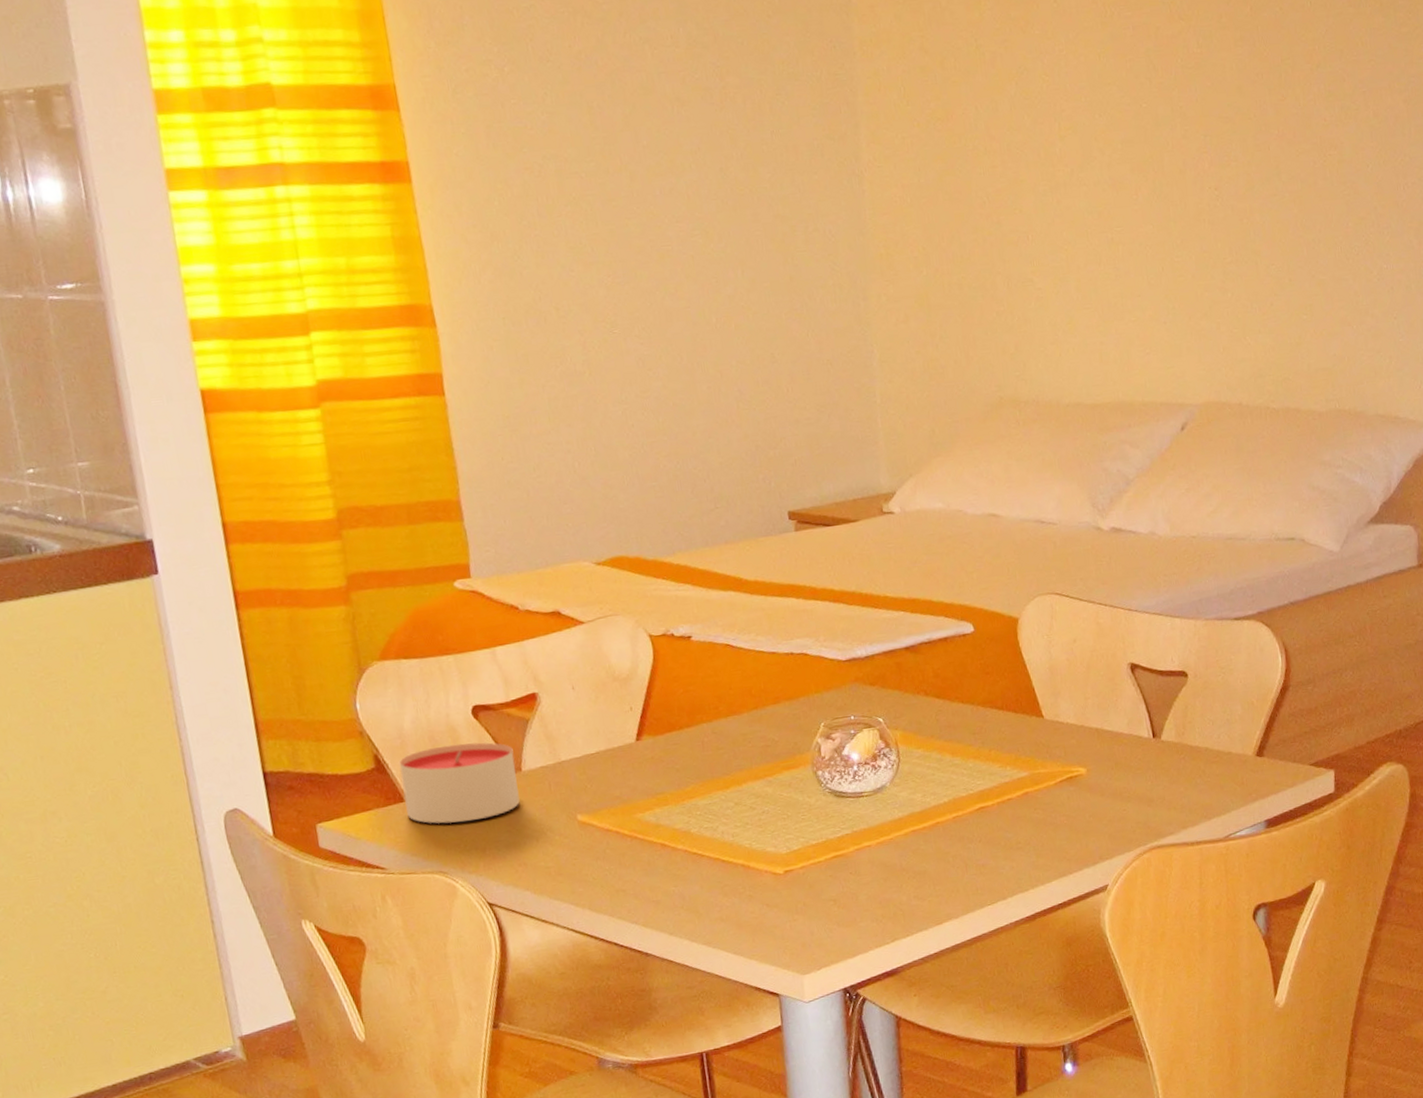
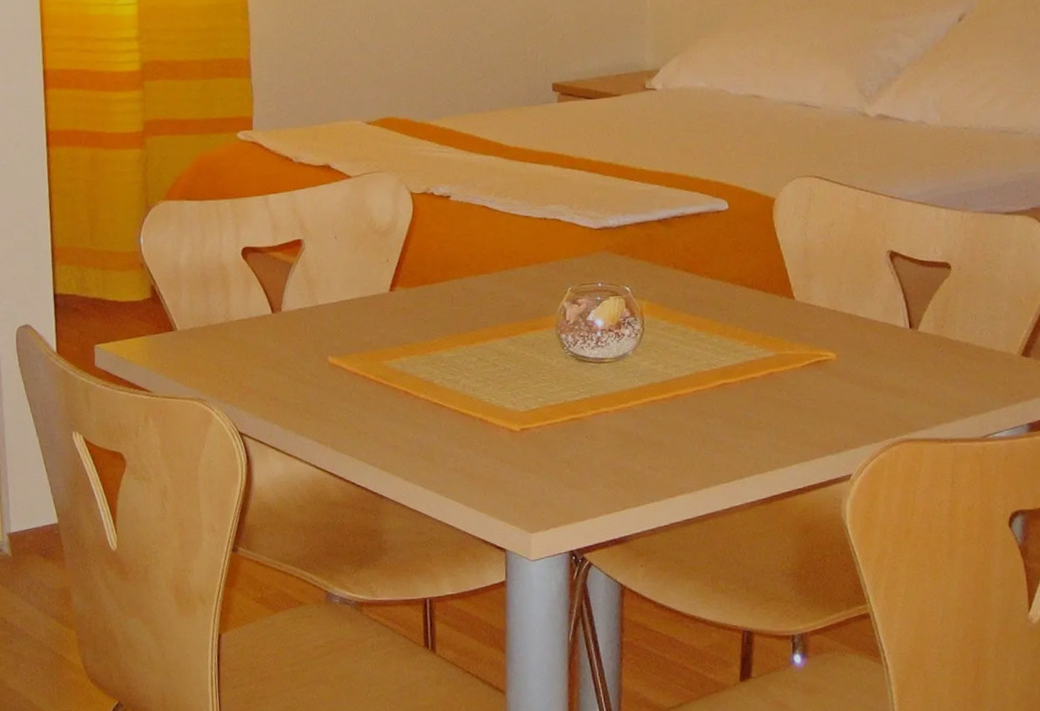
candle: present [399,742,520,824] -> none [172,281,277,355]

